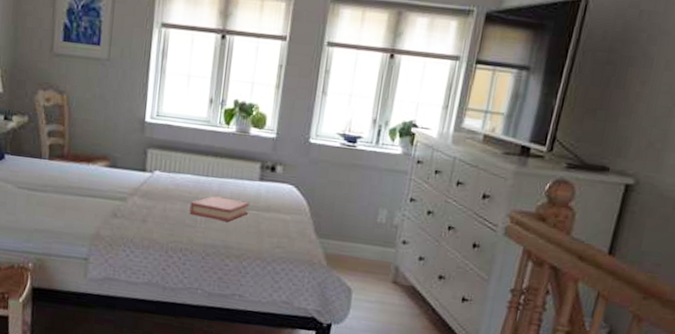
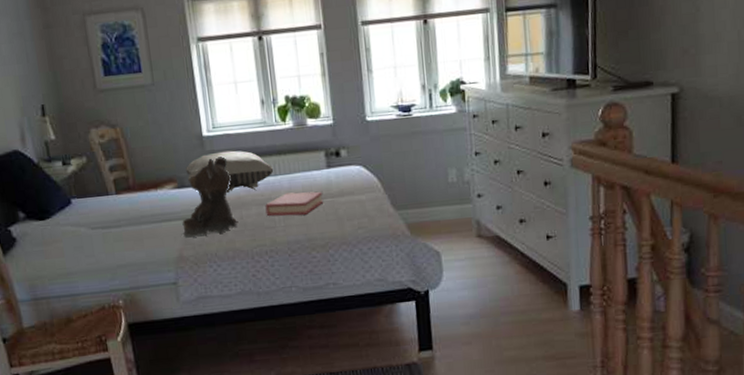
teddy bear: none [102,145,164,222] -> present [181,156,238,238]
pillow: none [121,140,207,187] -> present [186,150,274,193]

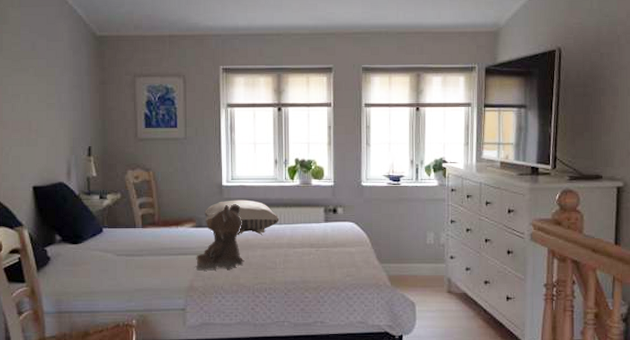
hardback book: present [265,191,324,216] -> none [269,240,320,260]

